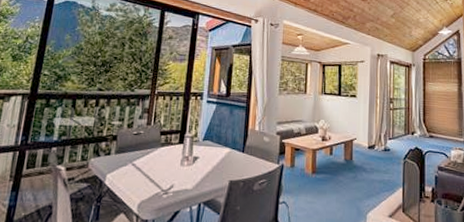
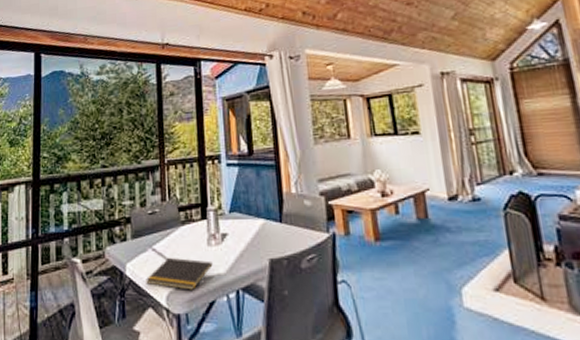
notepad: none [122,172,183,201] -> present [146,257,213,290]

